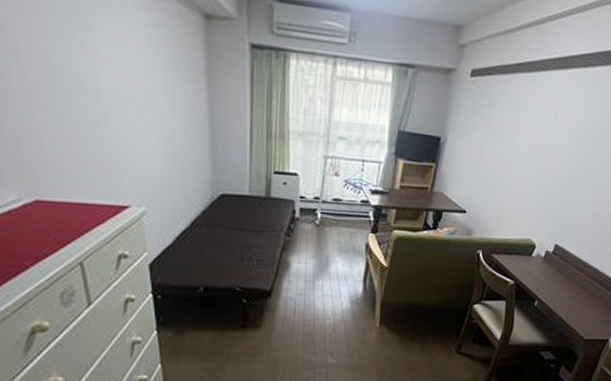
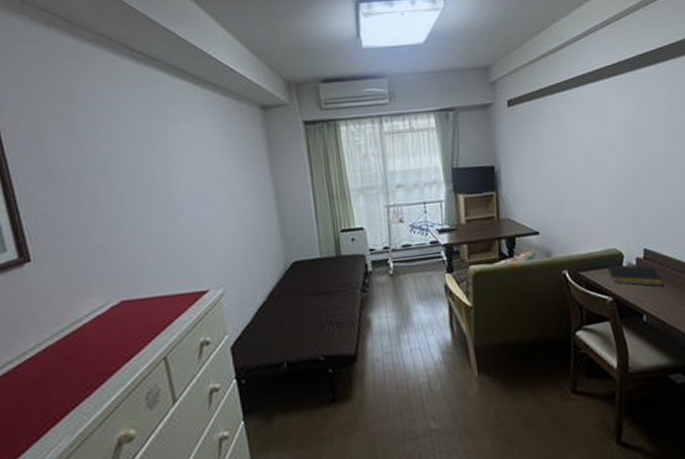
notepad: none [518,253,561,279] -> present [607,265,663,286]

